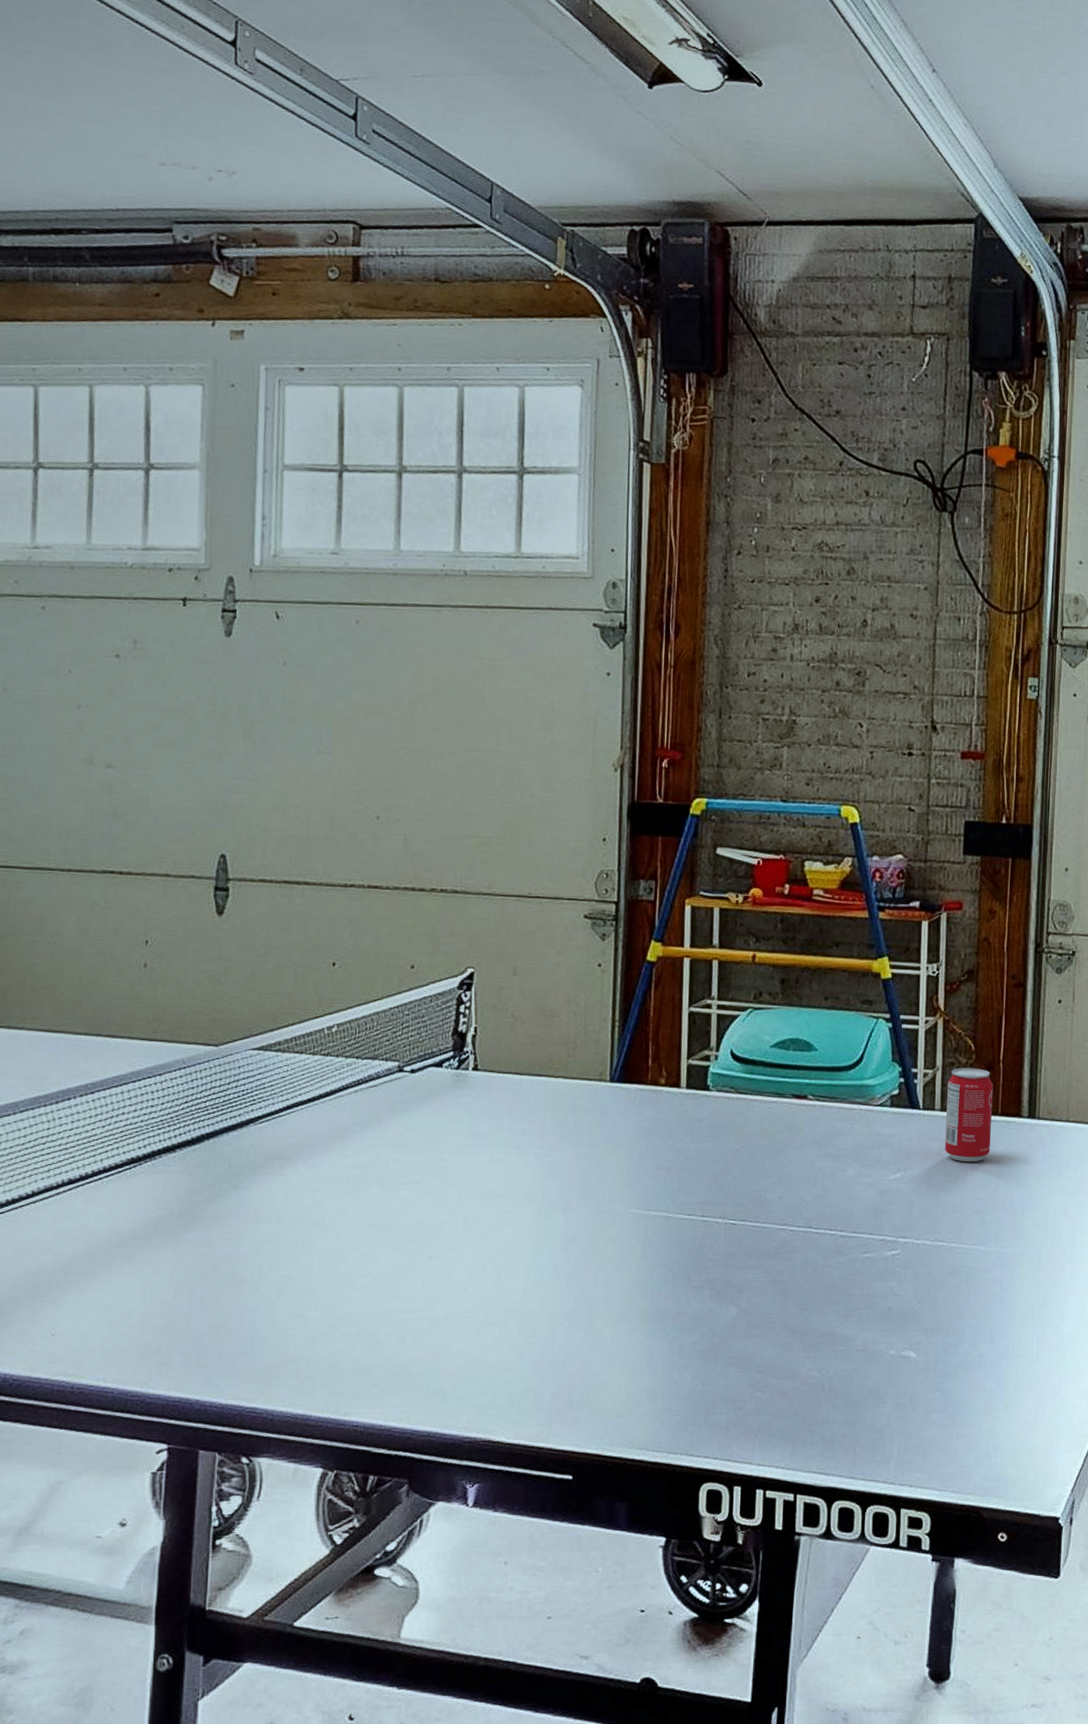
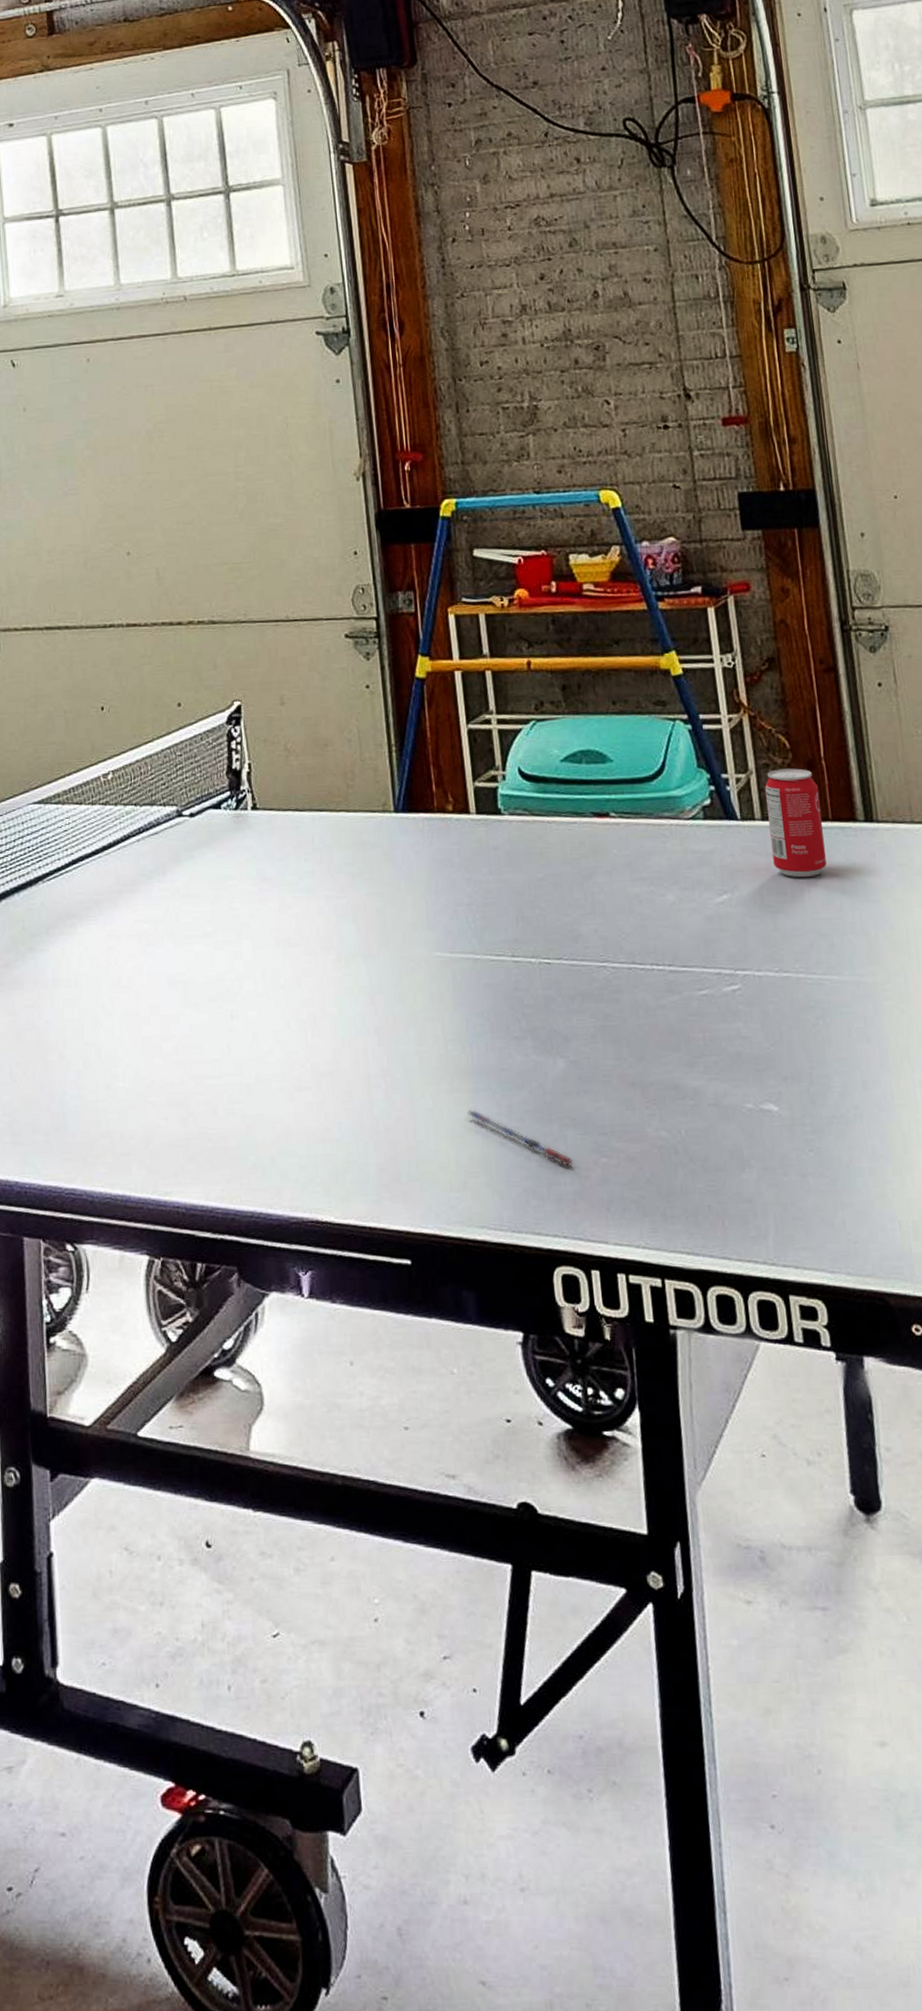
pen: none [642,1347,733,1400] -> present [467,1109,574,1168]

